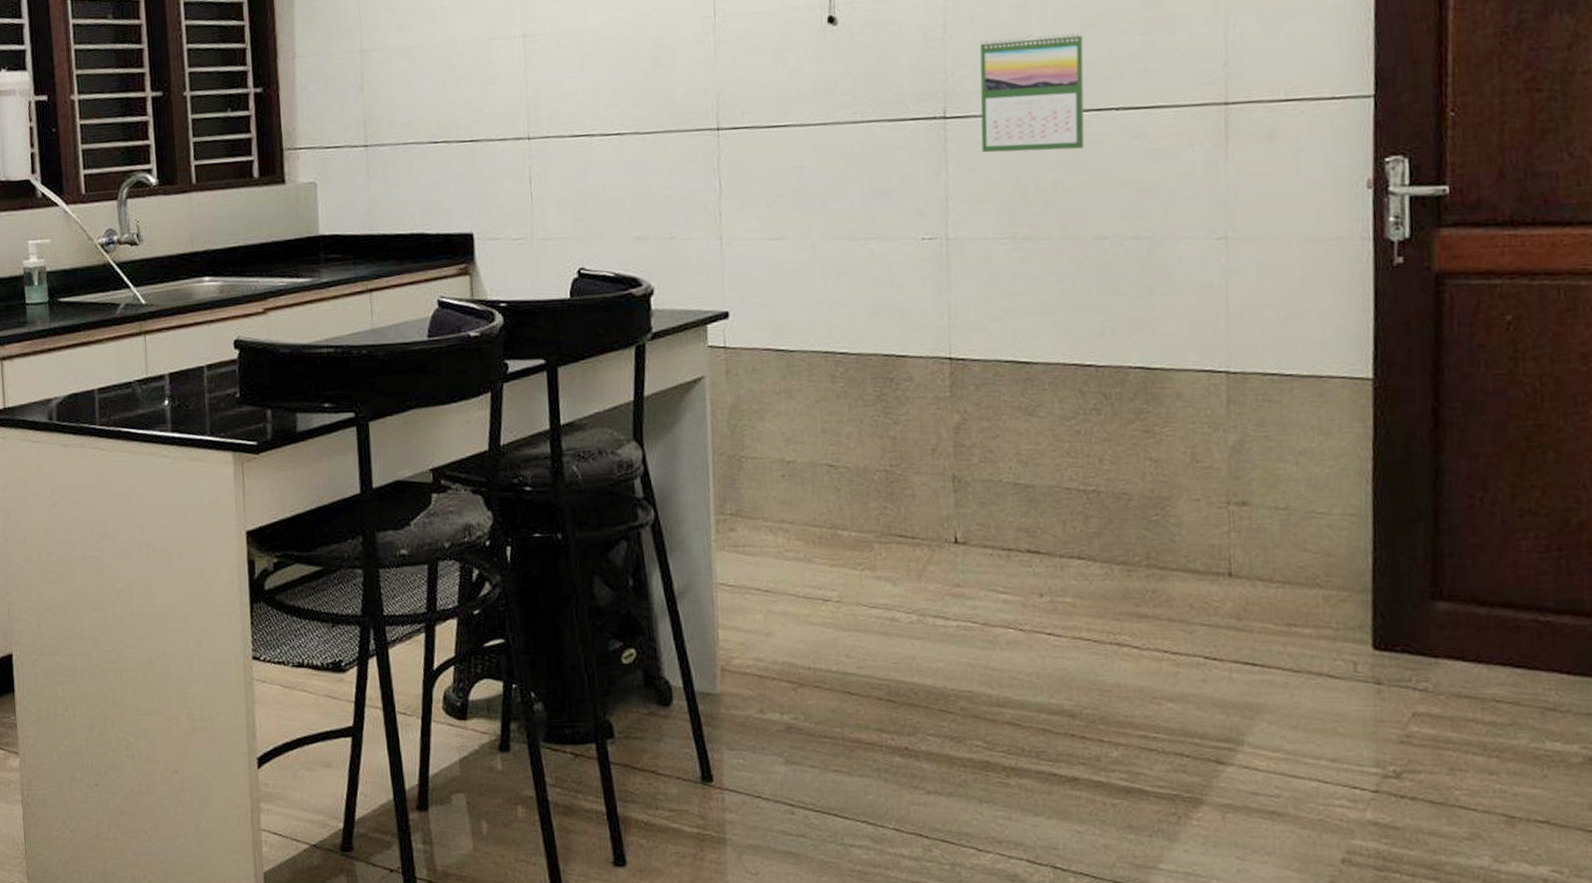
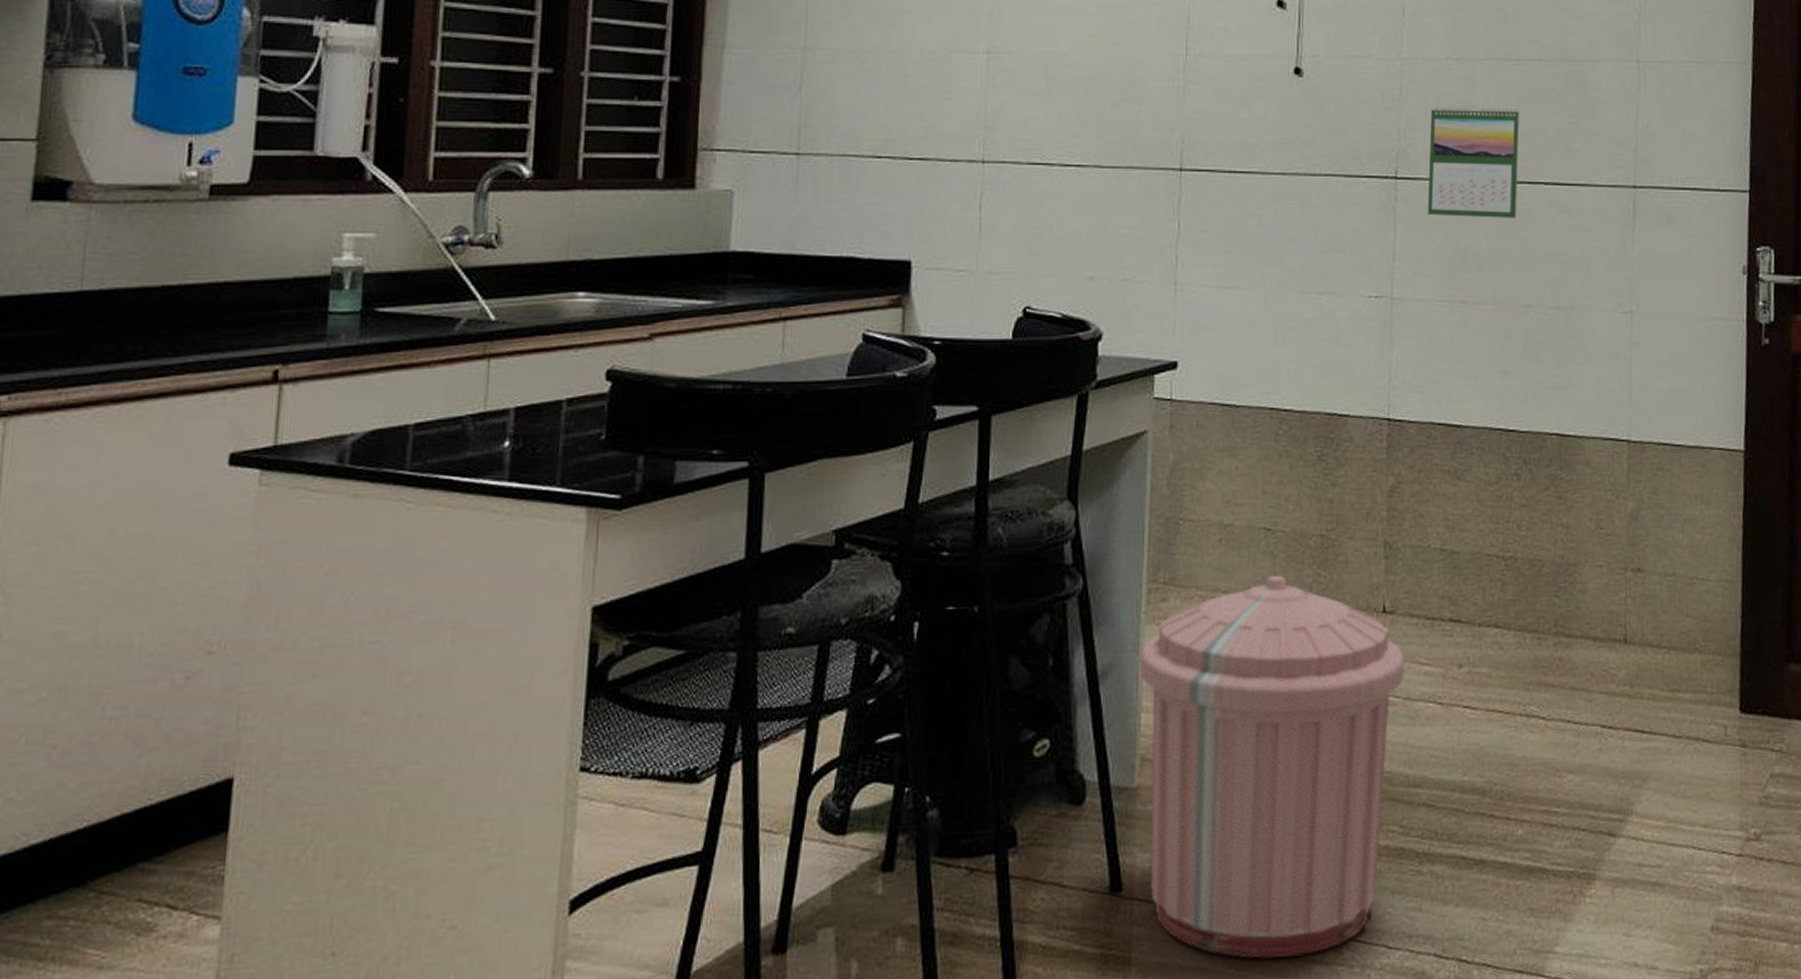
trash can: none [713,508,982,851] -> present [1139,576,1405,960]

